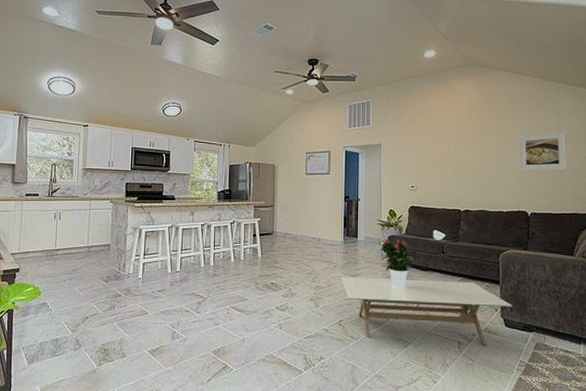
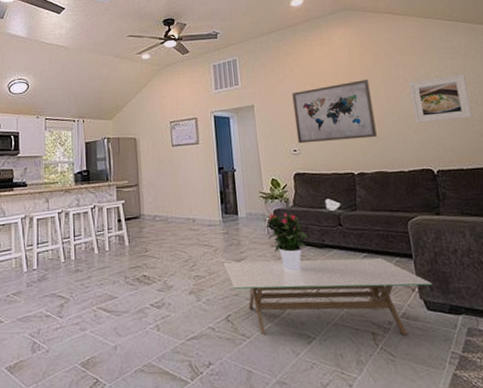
wall art: none [416,129,484,181] -> present [292,80,377,144]

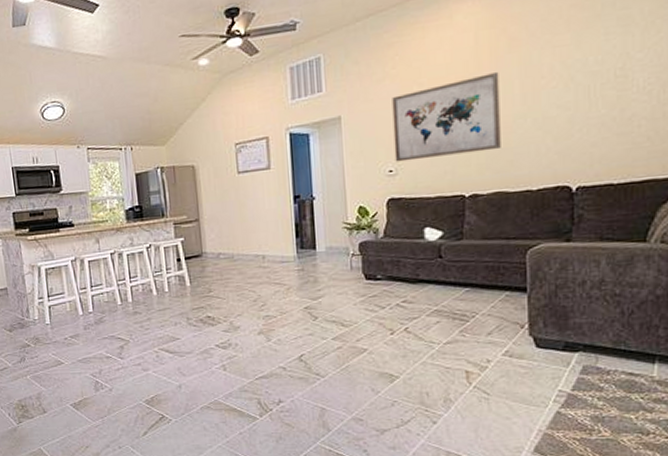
coffee table: present [223,257,432,336] -> none [297,292,547,375]
potted flower: present [264,213,309,271] -> none [347,245,400,309]
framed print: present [409,73,474,123] -> none [556,54,641,127]

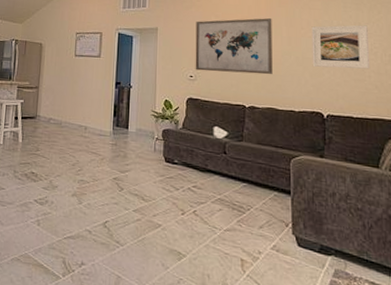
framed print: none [556,54,641,127] -> present [311,25,371,69]

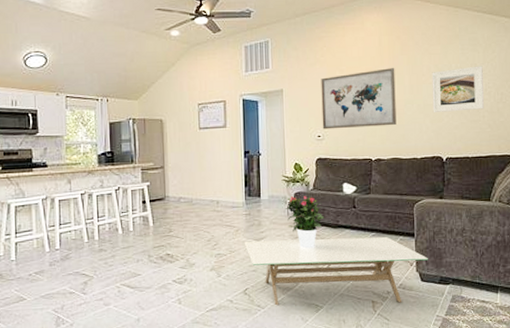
coffee table: none [108,171,306,267] -> present [244,236,428,306]
potted flower: none [152,133,193,190] -> present [285,196,325,249]

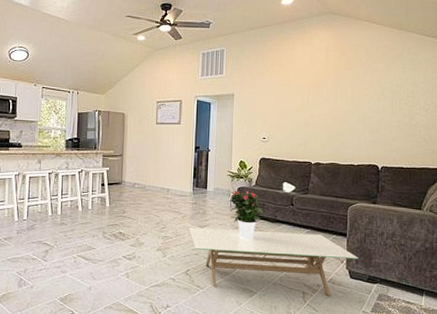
wall art: present [321,68,396,130] -> none [268,81,339,134]
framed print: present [432,66,485,112] -> none [372,84,422,125]

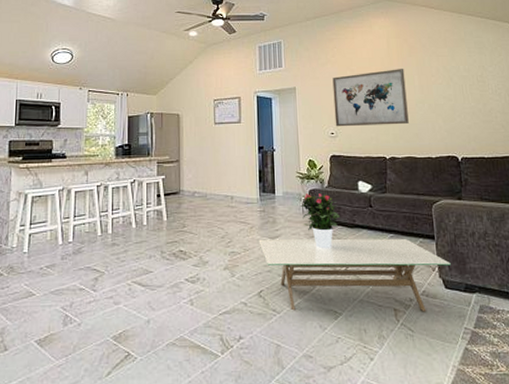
wall art: none [268,81,339,134] -> present [332,69,409,127]

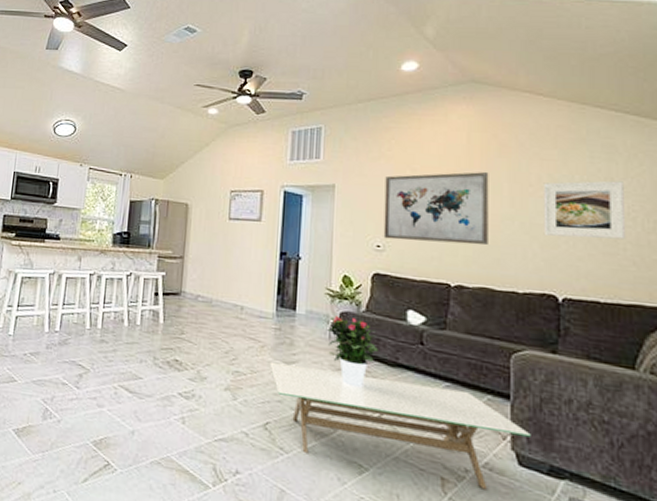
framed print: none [440,68,496,112] -> present [543,180,627,240]

